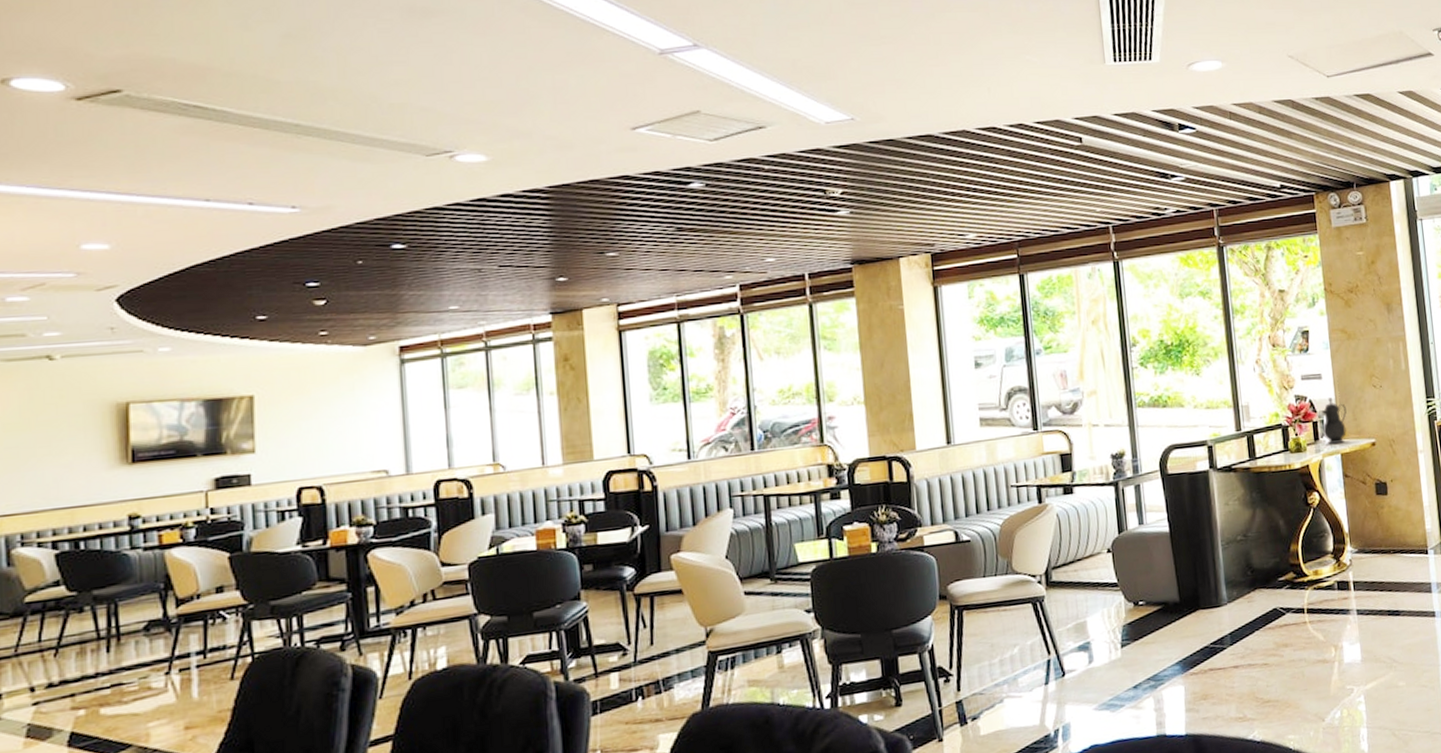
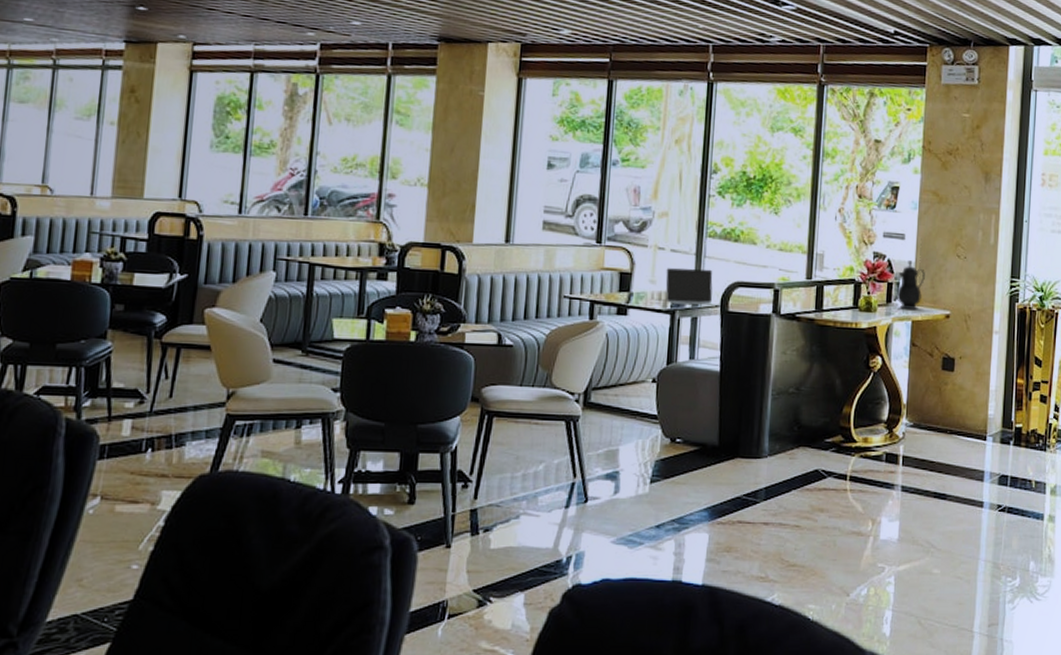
laptop: none [1103,437,1160,477] -> present [665,268,721,307]

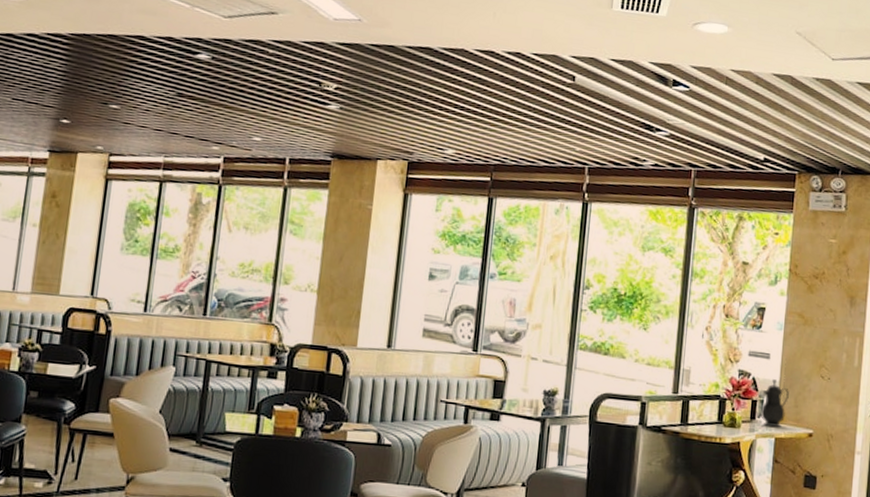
laptop: present [665,268,721,307] -> none [537,377,590,417]

